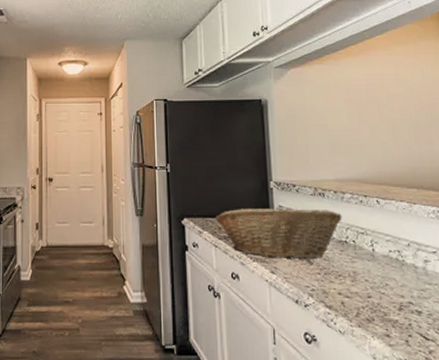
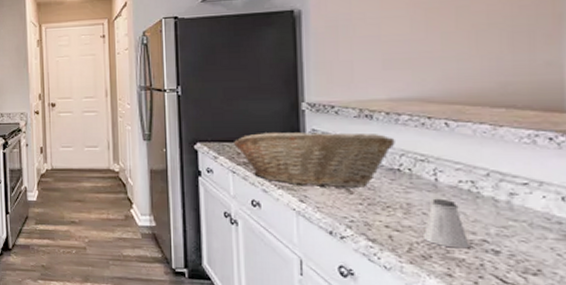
saltshaker: none [367,266,401,311] -> present [424,198,470,249]

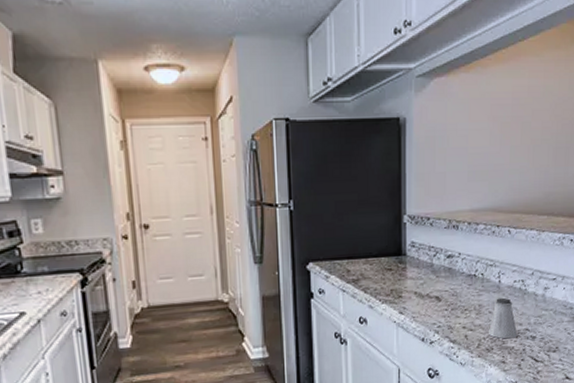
fruit basket: present [233,131,395,187] -> none [343,243,474,298]

